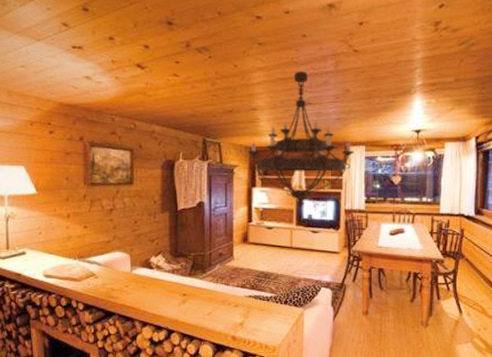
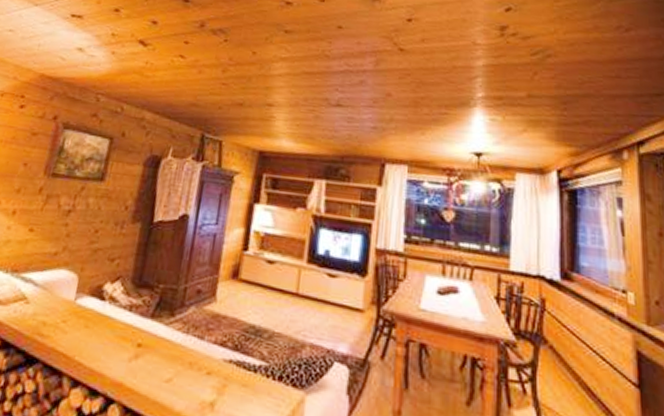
chandelier: present [249,71,355,209] -> none [256,66,393,240]

